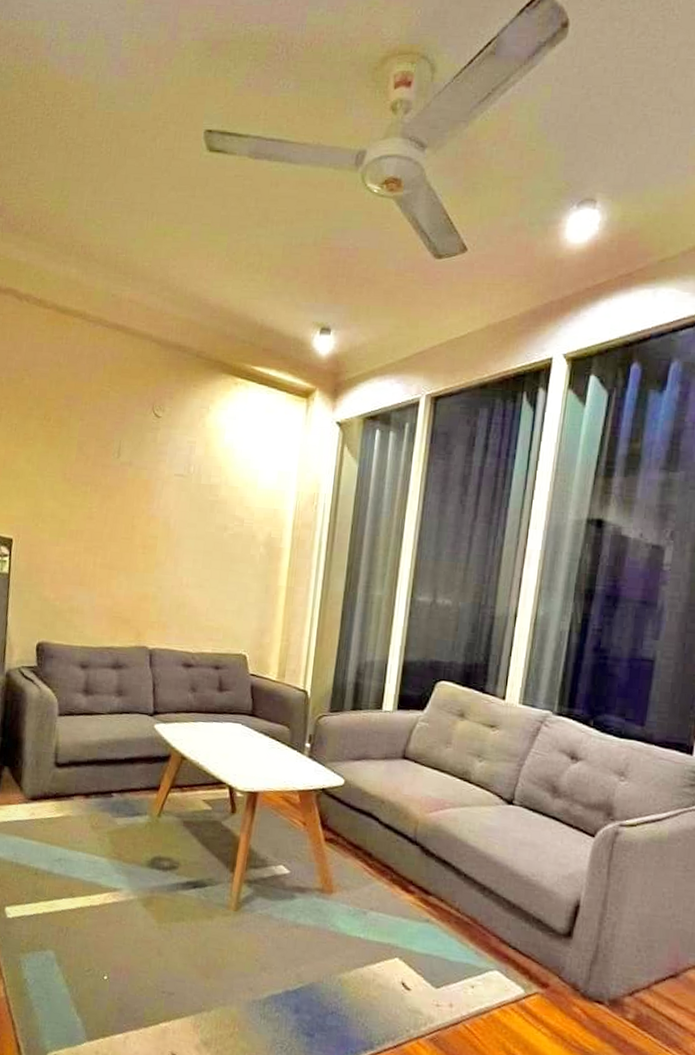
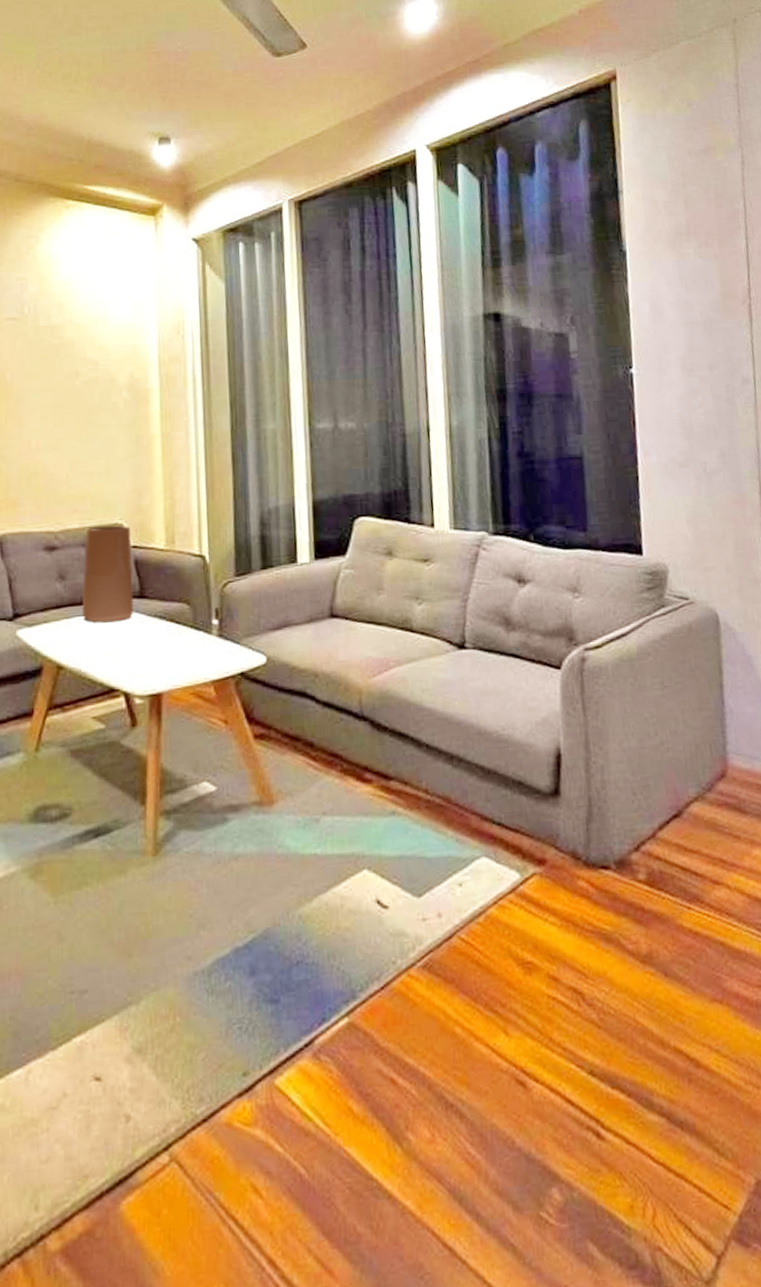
vase: none [205,653,251,731] -> present [82,525,134,623]

